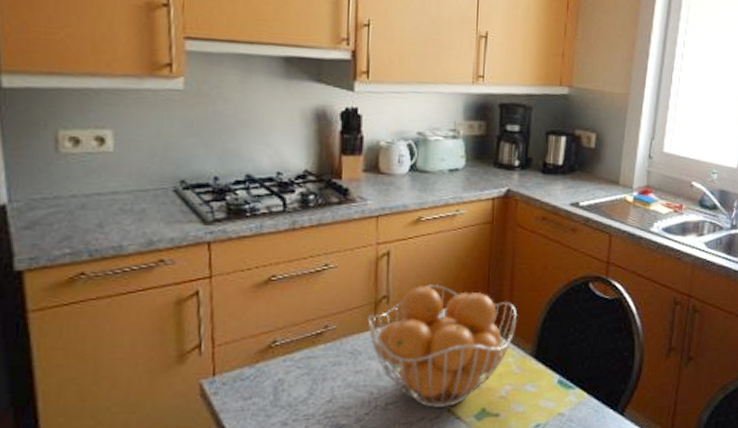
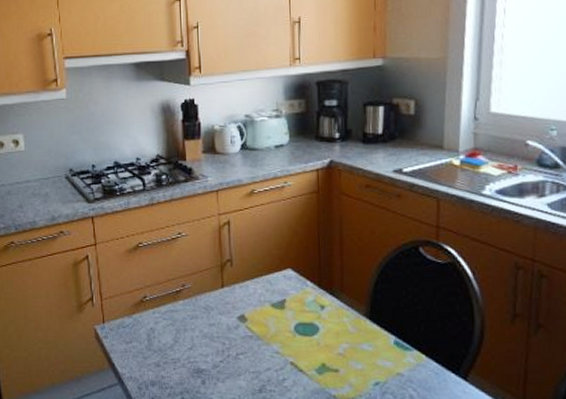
fruit basket: present [367,284,517,408] -> none [216,249,348,360]

